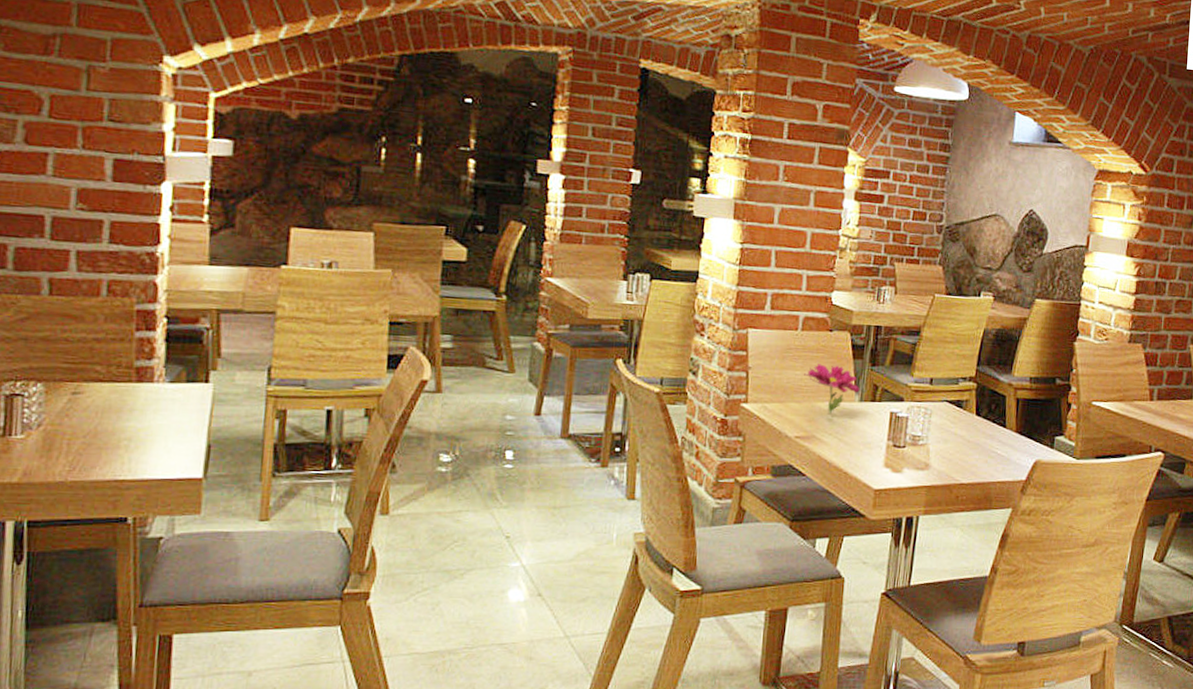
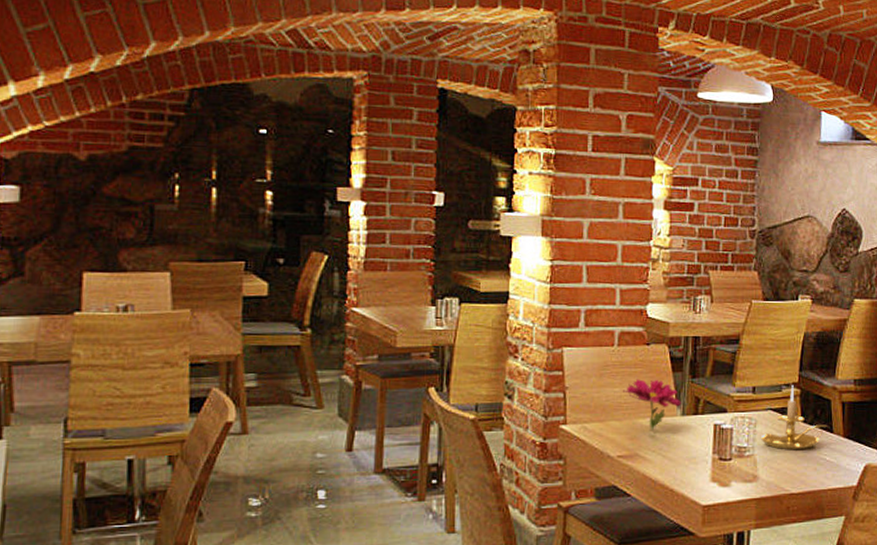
candle holder: none [935,379,1001,443] -> present [761,385,828,450]

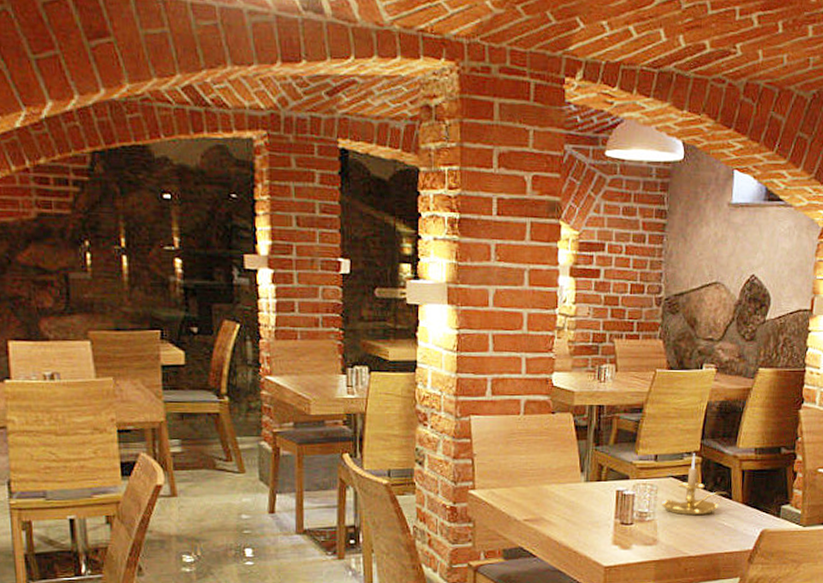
flower: present [623,379,681,431] -> none [529,447,585,497]

